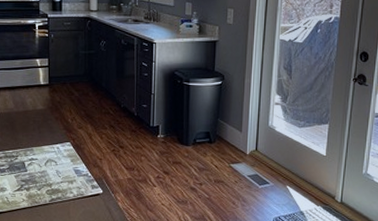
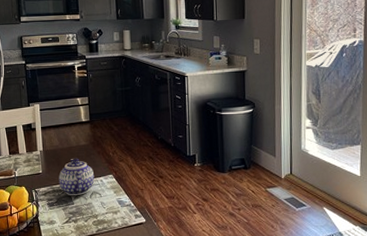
teapot: none [12,122,51,163] -> present [58,158,95,196]

